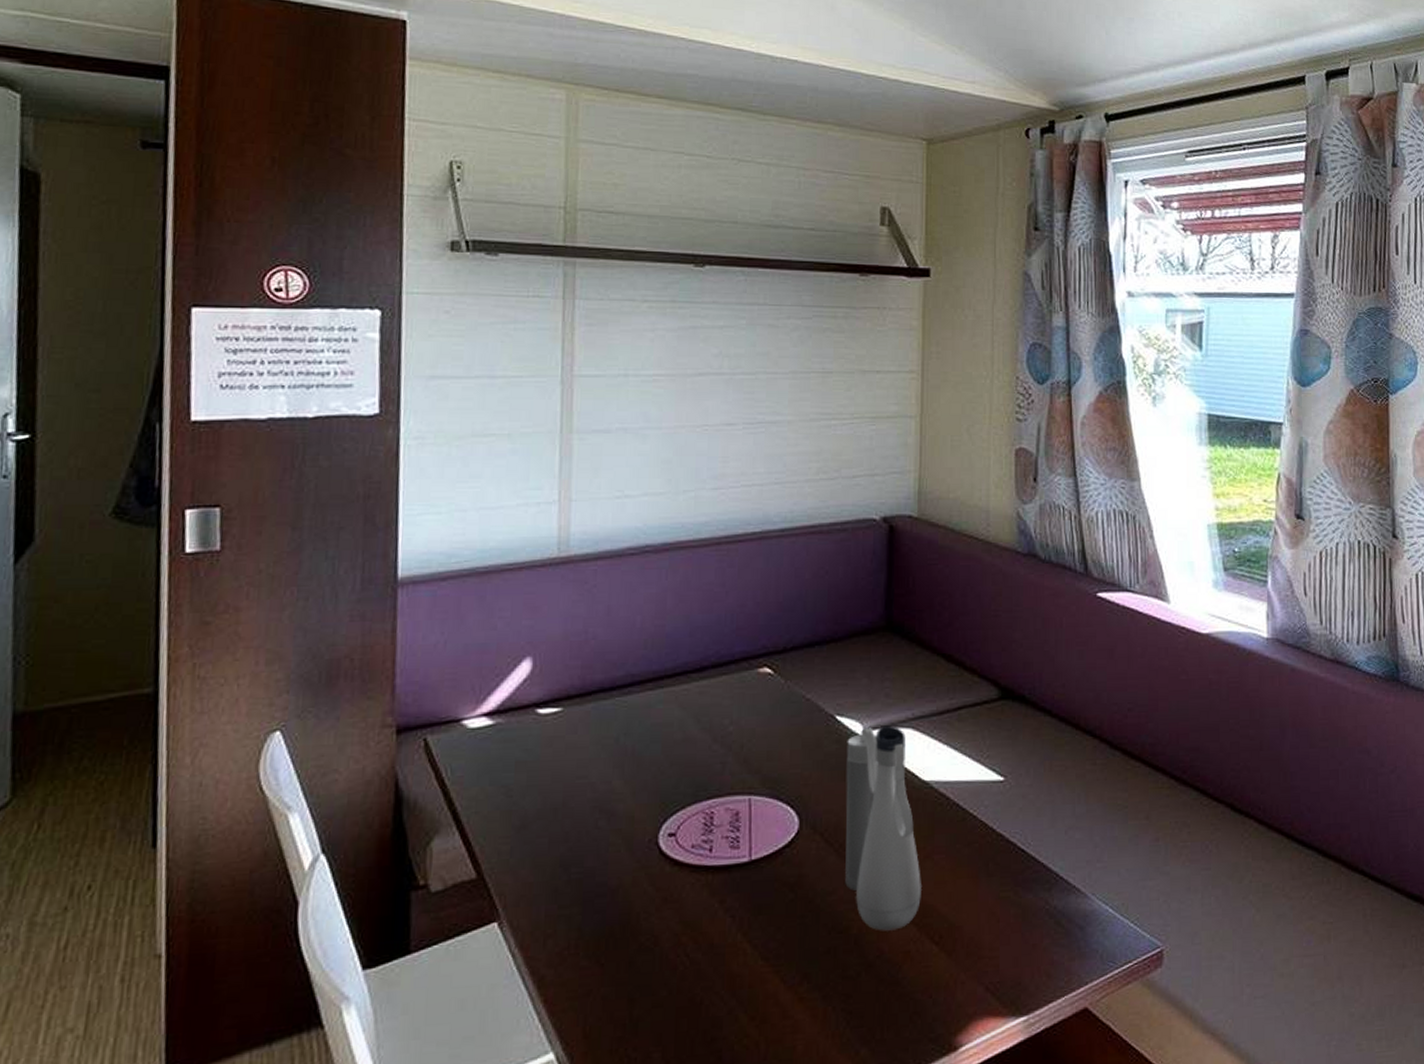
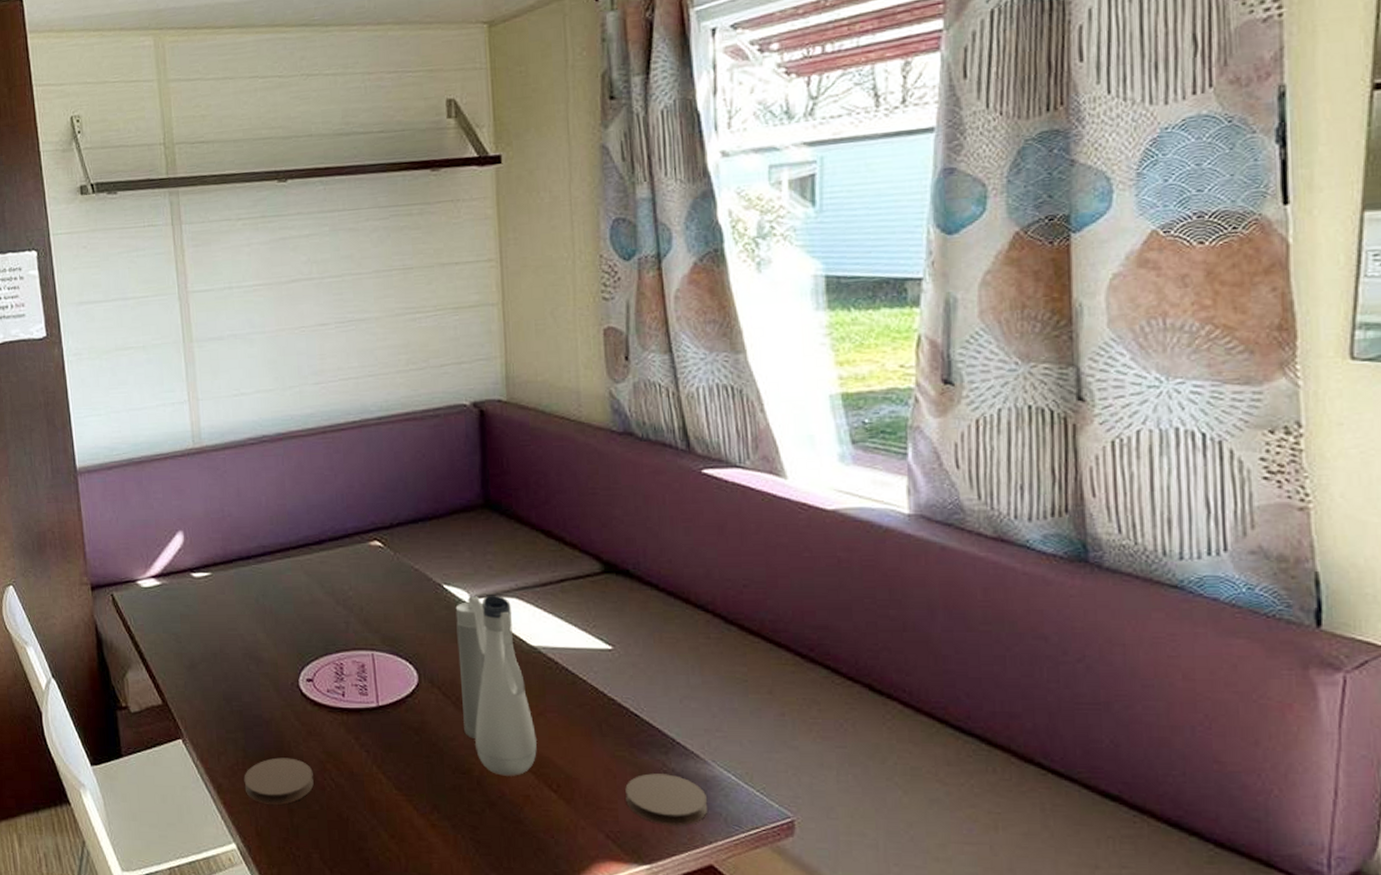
coaster: none [574,933,664,996] -> present [244,757,314,805]
coaster: none [1008,912,1085,969] -> present [625,773,707,826]

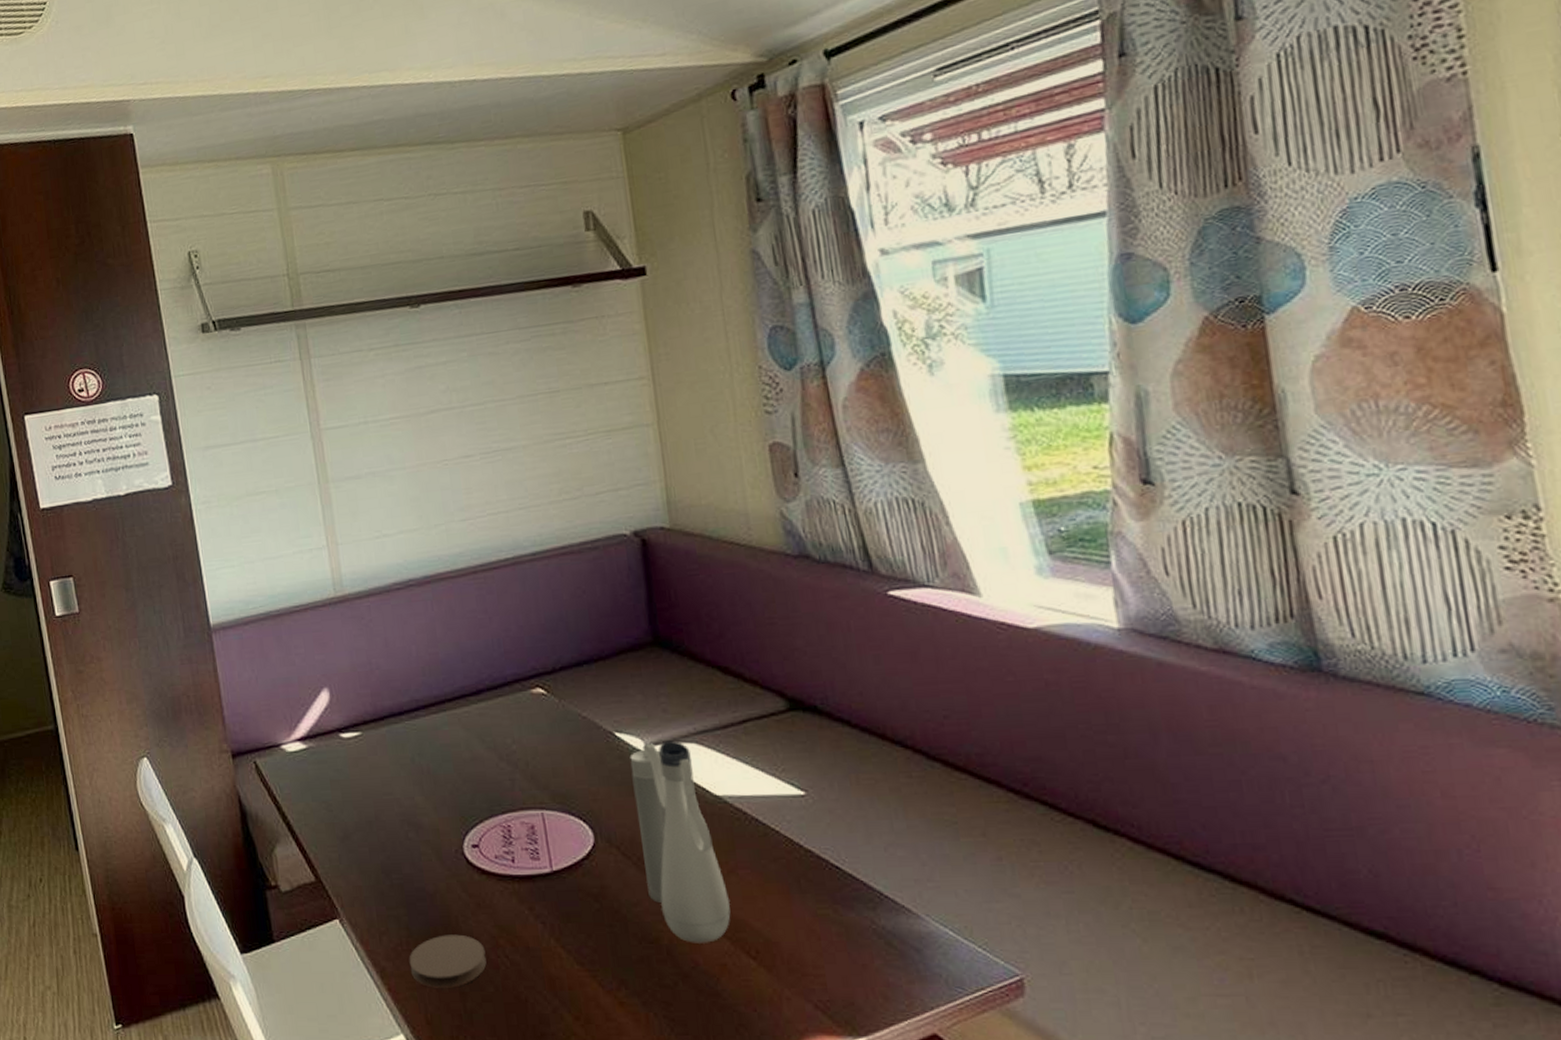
coaster: present [625,773,707,826] -> none [831,932,925,990]

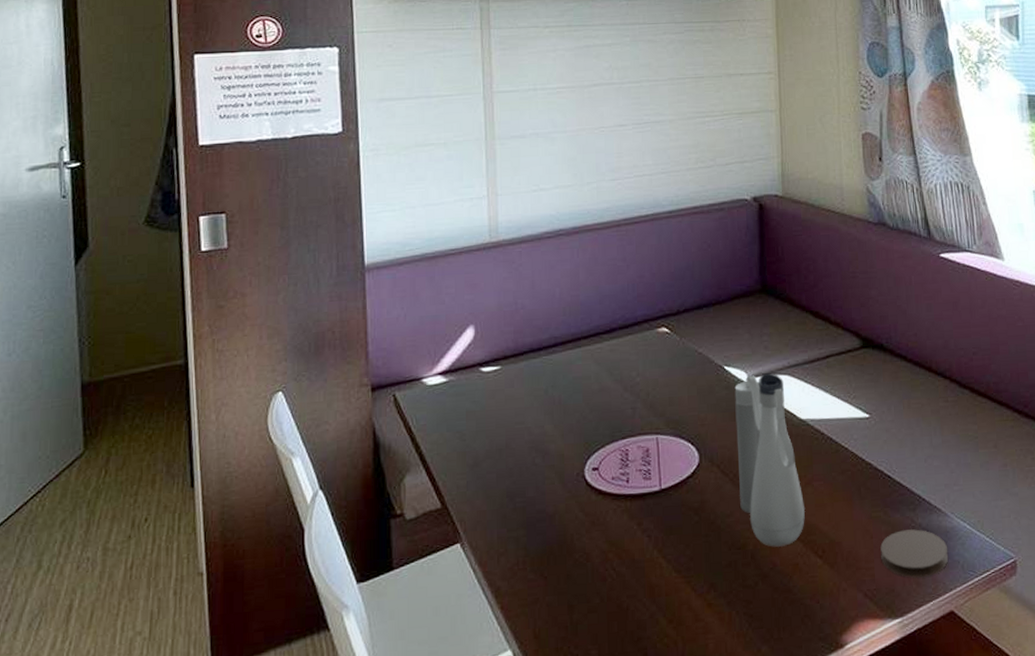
coaster: present [409,934,487,988] -> none [524,551,595,603]
coaster: none [831,932,925,990] -> present [880,529,948,578]

